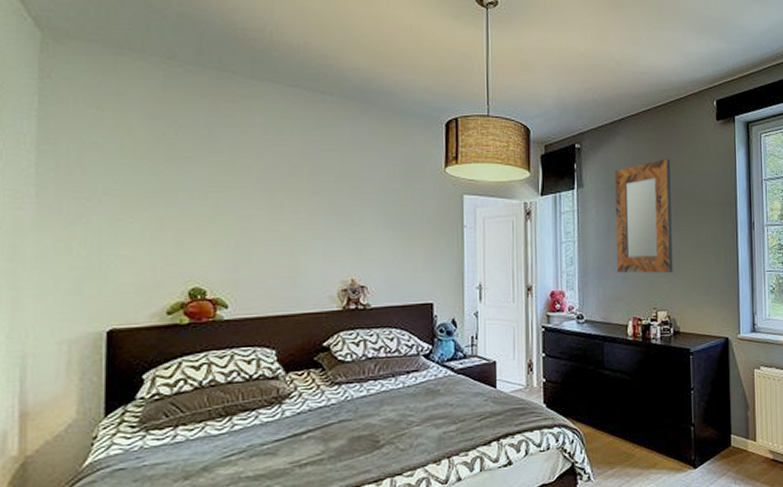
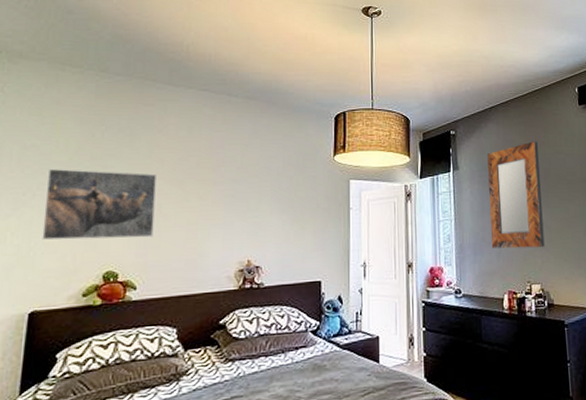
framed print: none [114,171,243,253] -> present [42,168,156,240]

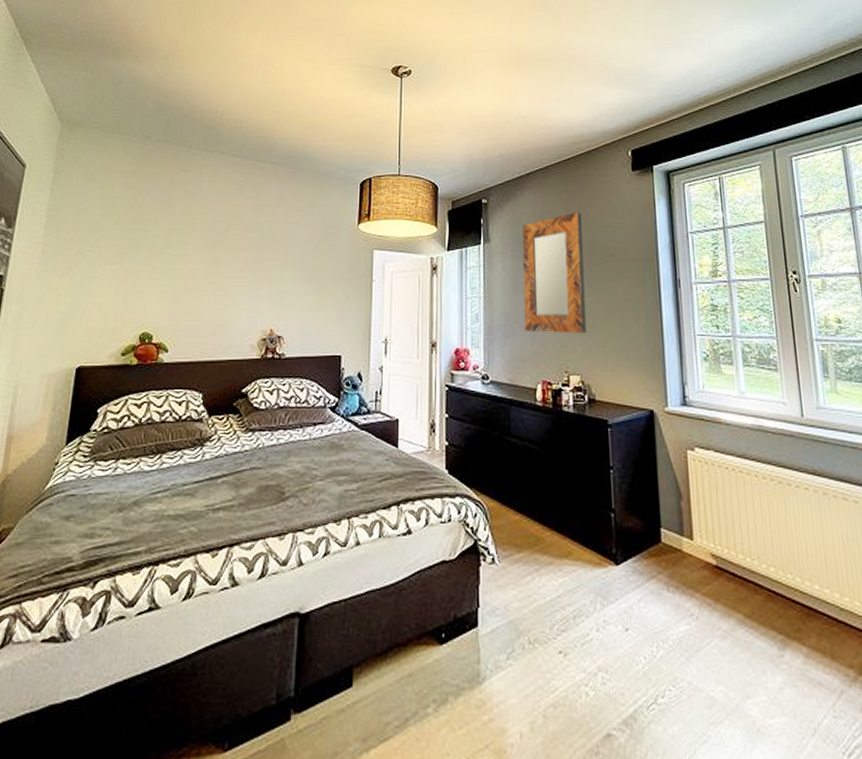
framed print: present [42,168,156,240] -> none [89,231,189,301]

